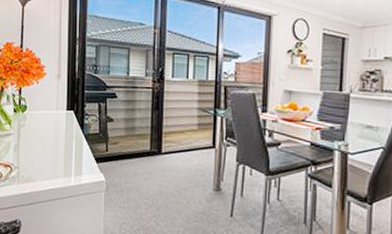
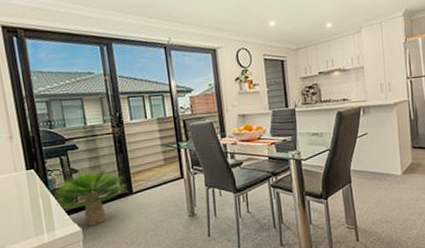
potted plant: none [87,120,156,178] -> present [54,166,126,226]

